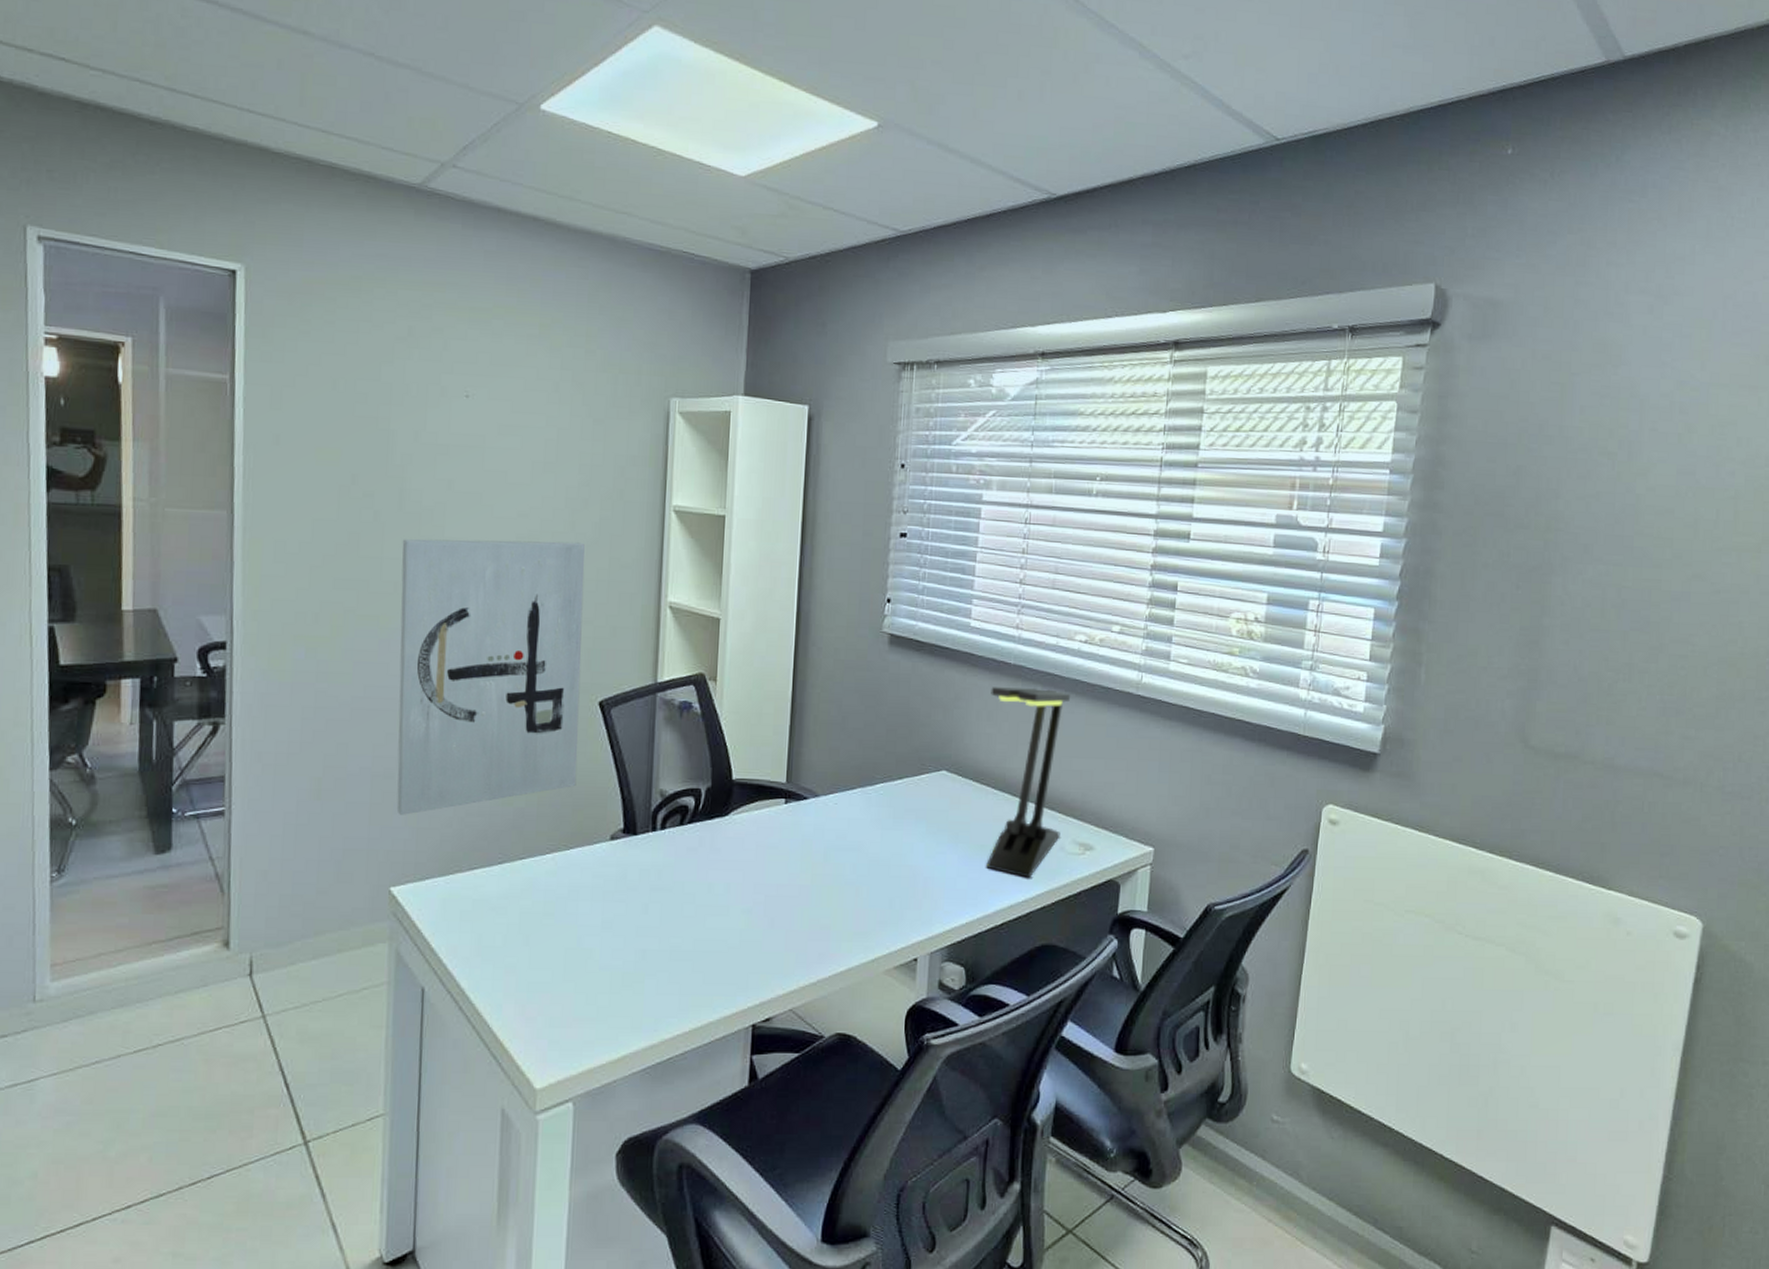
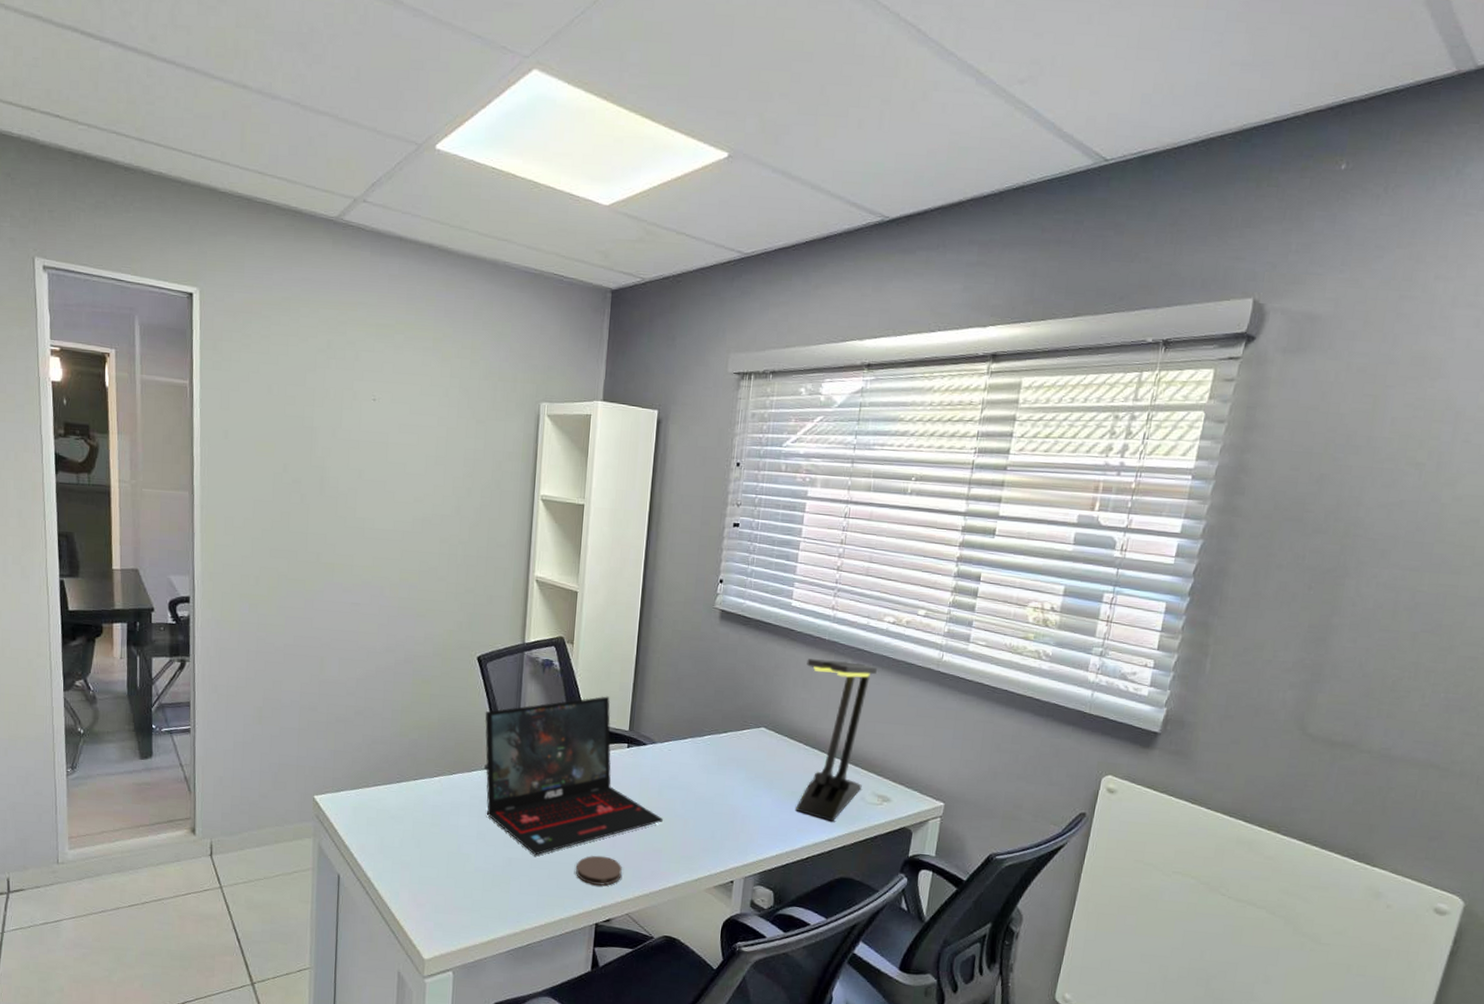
wall art: present [396,539,585,815] -> none [319,518,468,740]
laptop: none [609,742,832,944] -> present [485,696,664,855]
coaster: none [726,939,783,977] -> present [575,855,622,886]

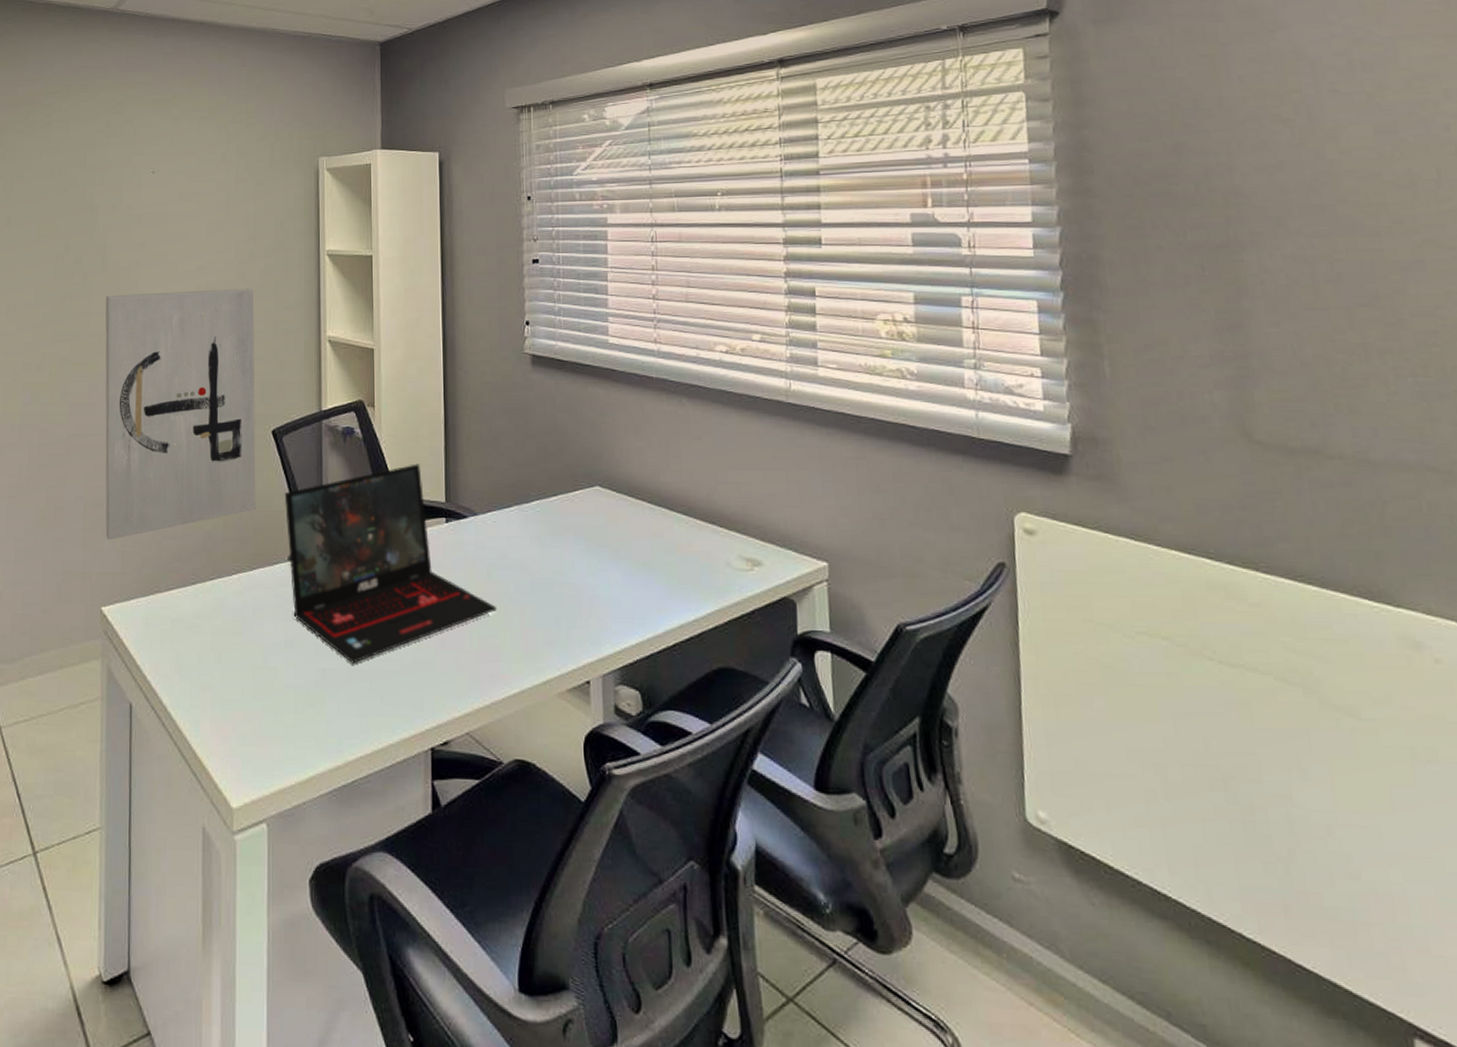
wall art: none [319,518,468,740] -> present [105,288,256,540]
coaster: present [575,855,622,886] -> none [401,658,456,698]
desk lamp: present [796,659,877,822] -> none [636,400,725,596]

